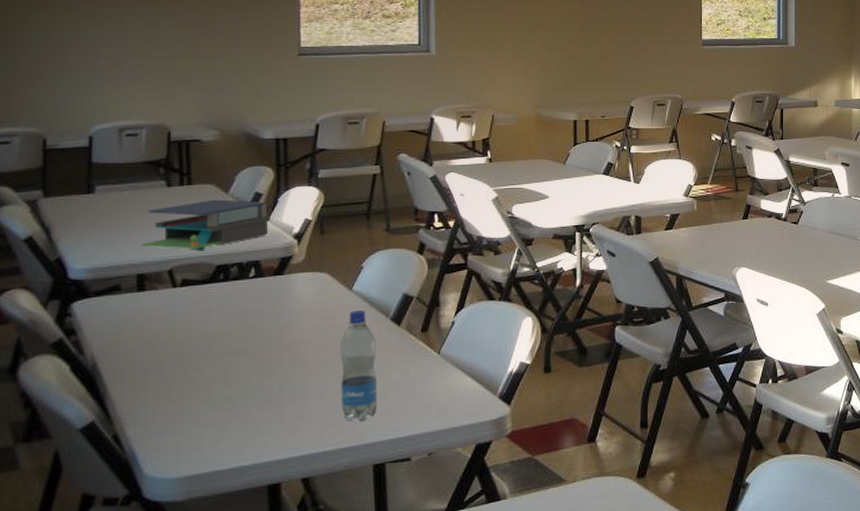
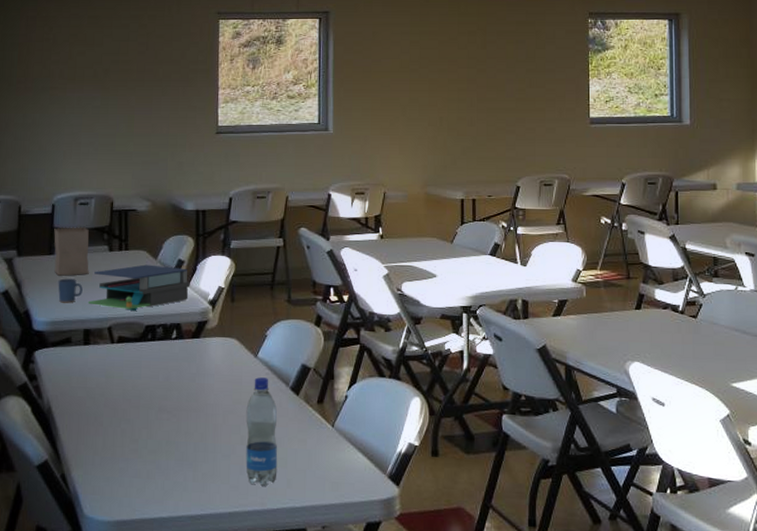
paper bag: none [93,160,141,217] -> present [54,226,89,276]
mug: none [100,219,134,247] -> present [58,278,83,303]

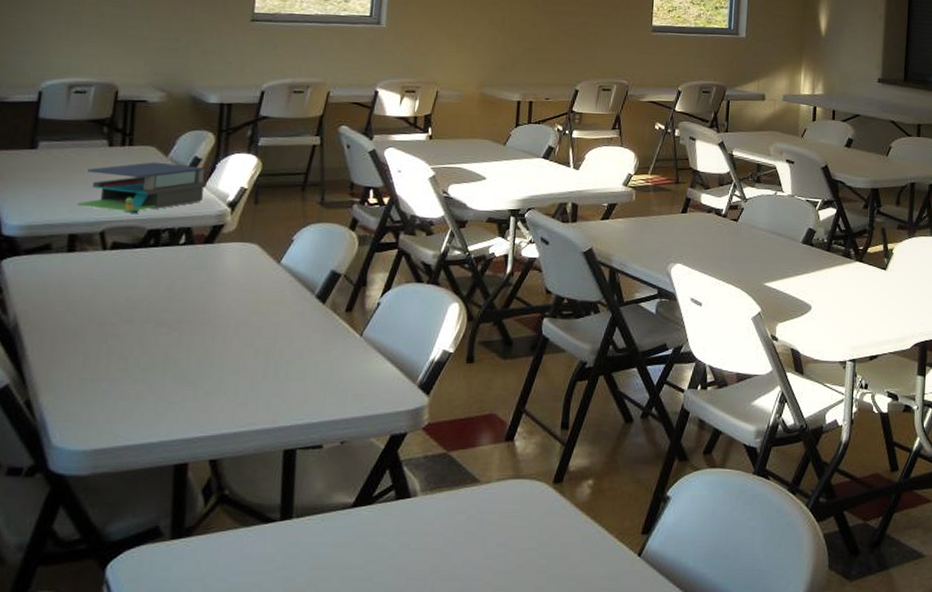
paper bag: present [54,226,89,276] -> none [35,117,85,174]
mug: present [58,278,83,303] -> none [38,176,72,205]
bottle: present [246,377,278,486] -> none [257,285,299,402]

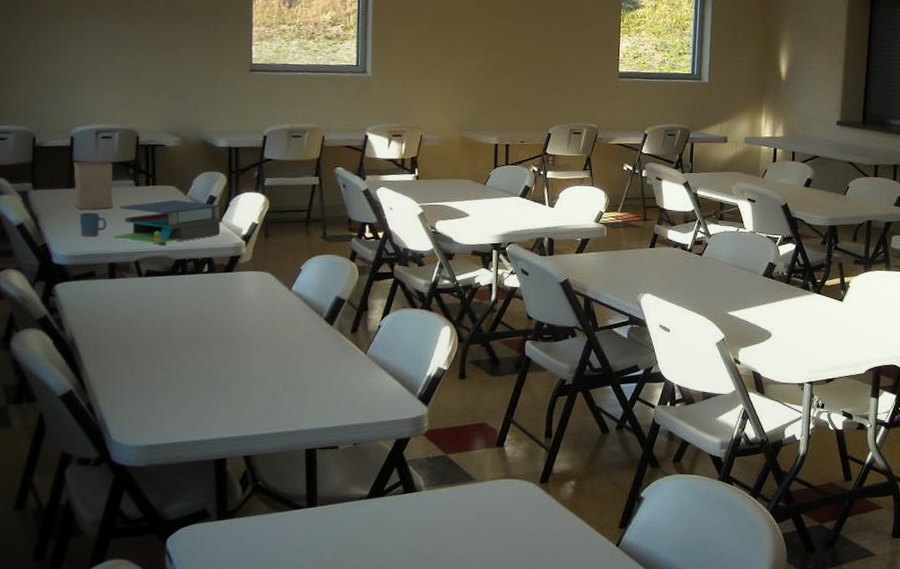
paper bag: none [35,117,85,174] -> present [73,160,114,210]
mug: none [38,176,72,205] -> present [79,212,107,237]

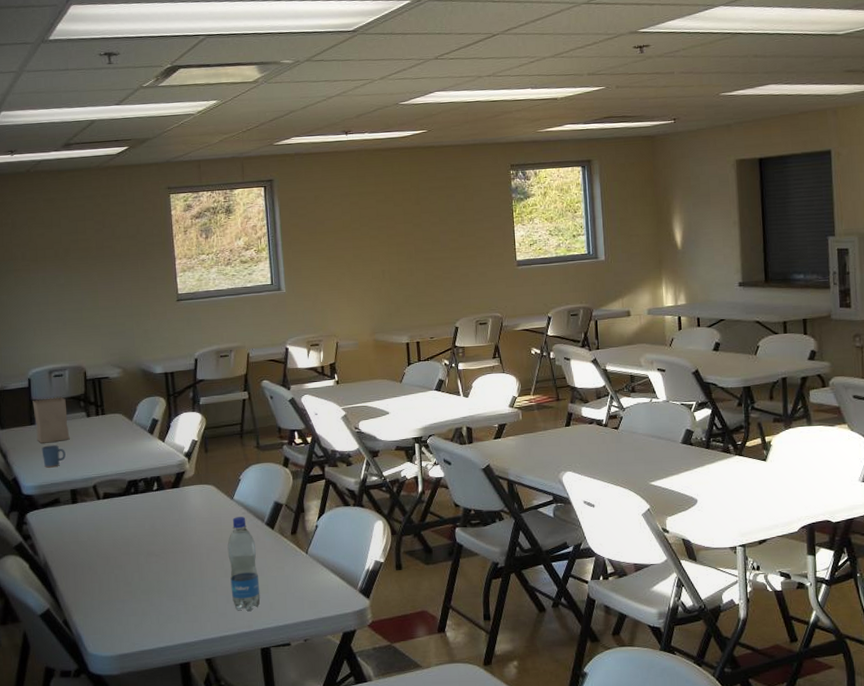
binder: present [112,200,223,245] -> none [71,426,166,469]
bottle: none [279,309,312,409] -> present [227,517,261,611]

